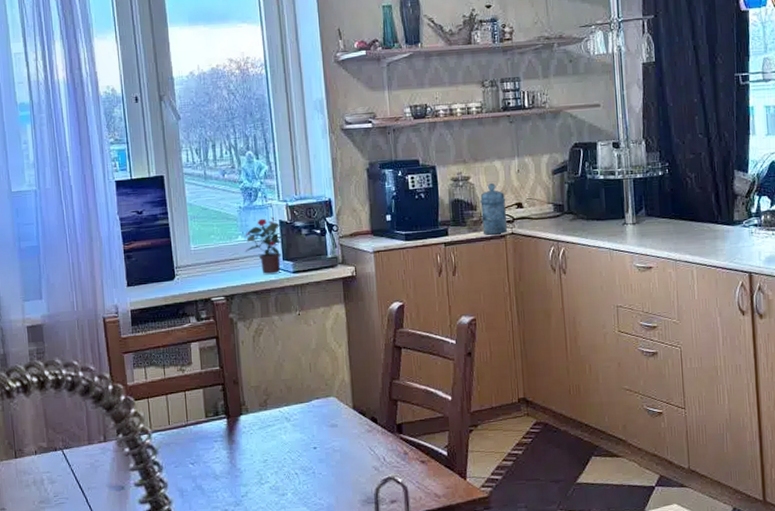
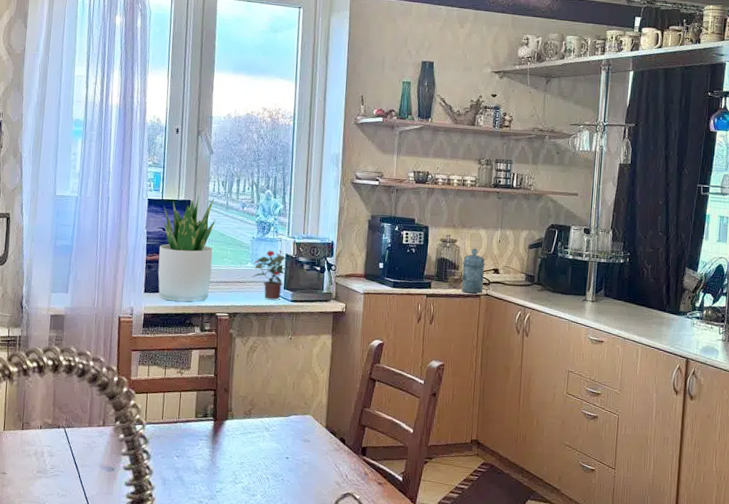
planter: none [133,169,200,292] -> present [158,195,215,303]

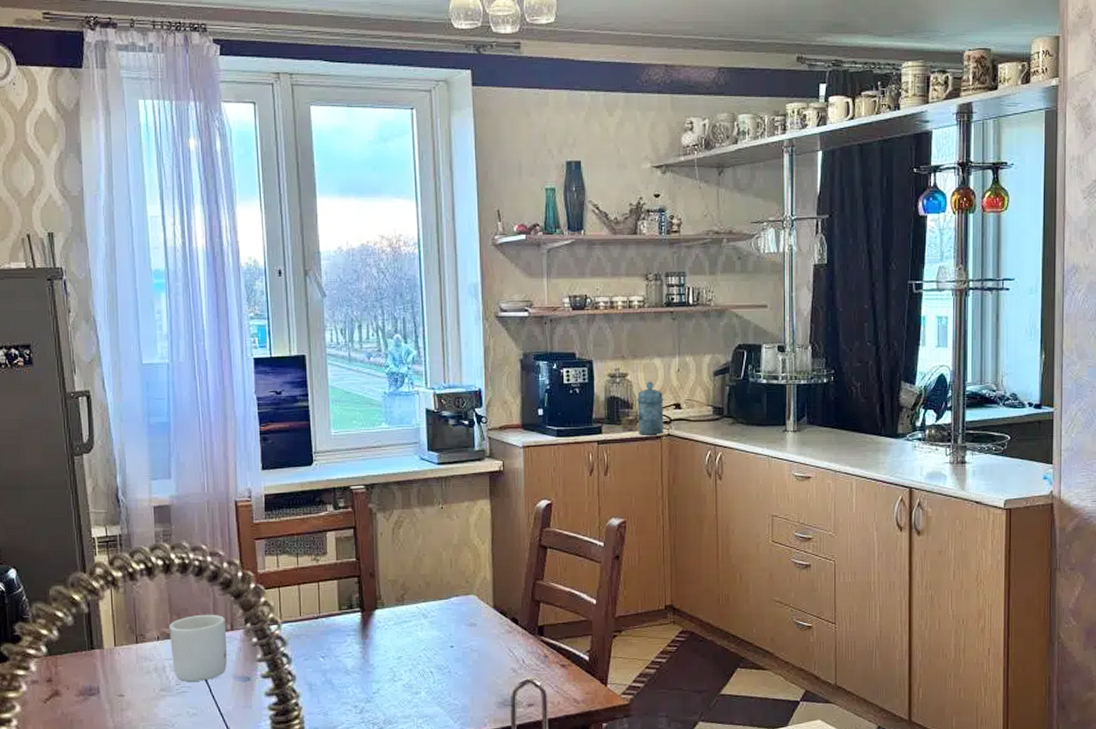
mug: none [50,410,99,467] -> present [168,614,227,681]
planter: present [158,195,215,303] -> none [273,348,340,477]
potted flower: present [252,250,289,300] -> none [388,404,431,465]

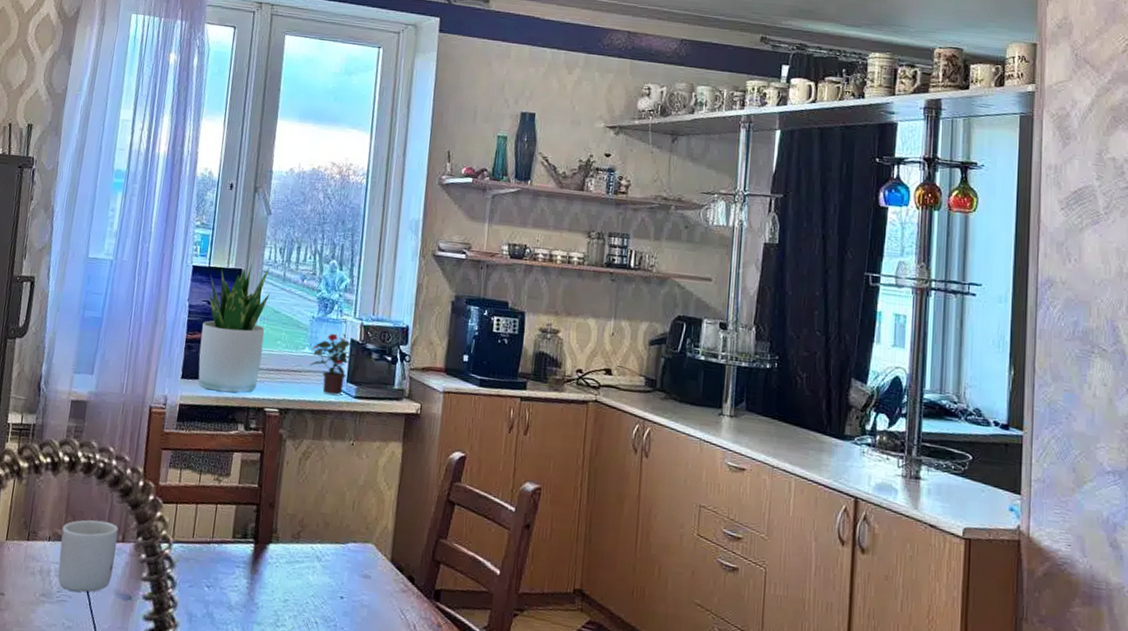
planter: none [273,348,340,477] -> present [198,263,271,393]
potted flower: none [388,404,431,465] -> present [309,333,354,396]
canister: present [636,381,664,435] -> none [564,341,595,400]

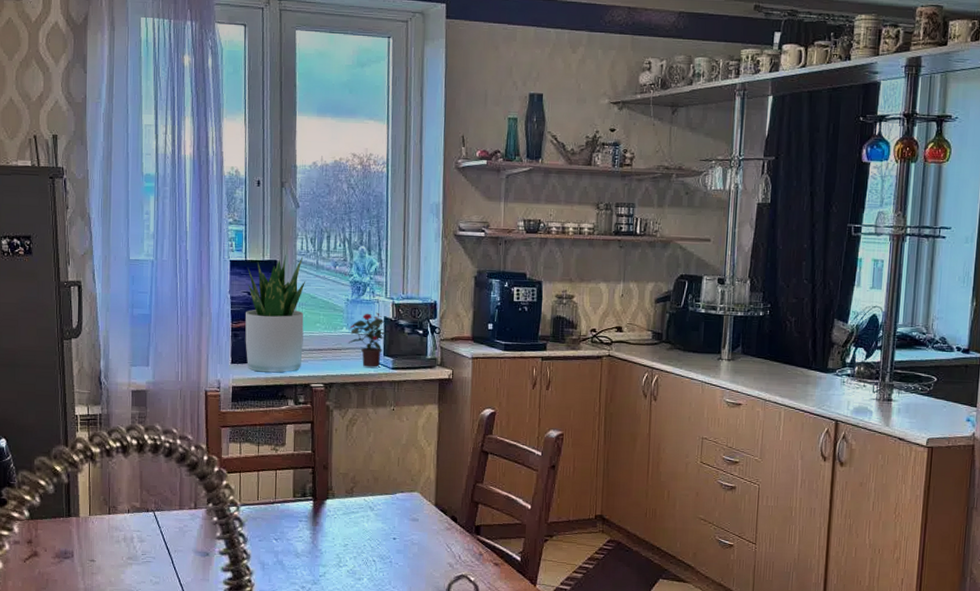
mug: present [58,519,119,592] -> none [138,492,190,553]

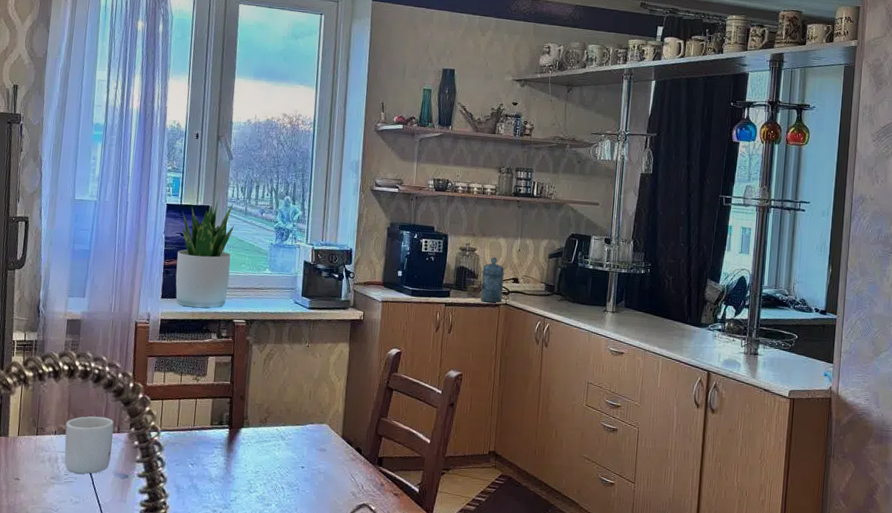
mug: none [138,492,190,553] -> present [64,416,114,474]
potted flower: present [348,312,388,368] -> none [269,256,307,308]
canister: none [580,304,607,355] -> present [480,256,505,303]

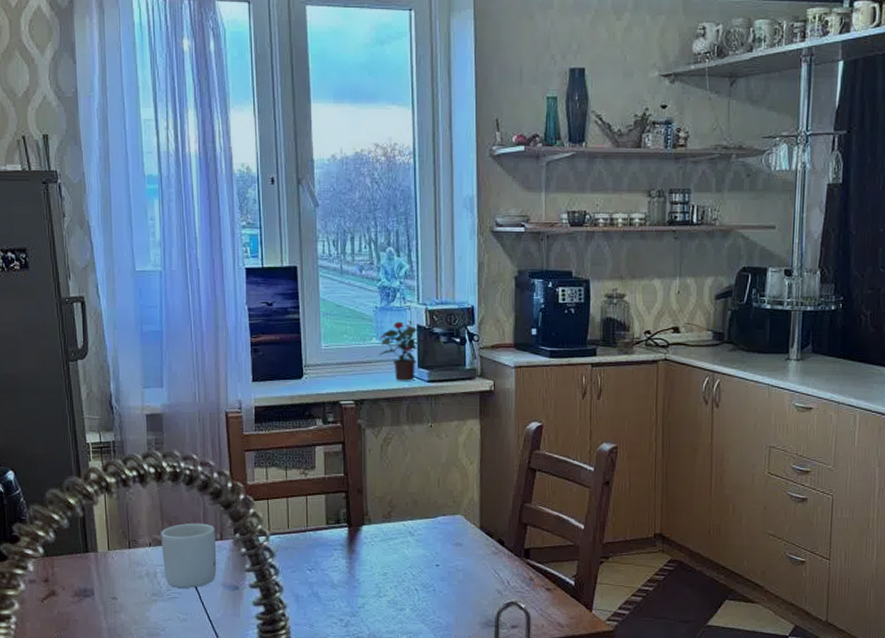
planter: present [175,201,234,309] -> none [264,259,330,390]
potted flower: none [269,256,307,308] -> present [378,320,422,382]
canister: present [480,256,505,303] -> none [633,303,662,359]

